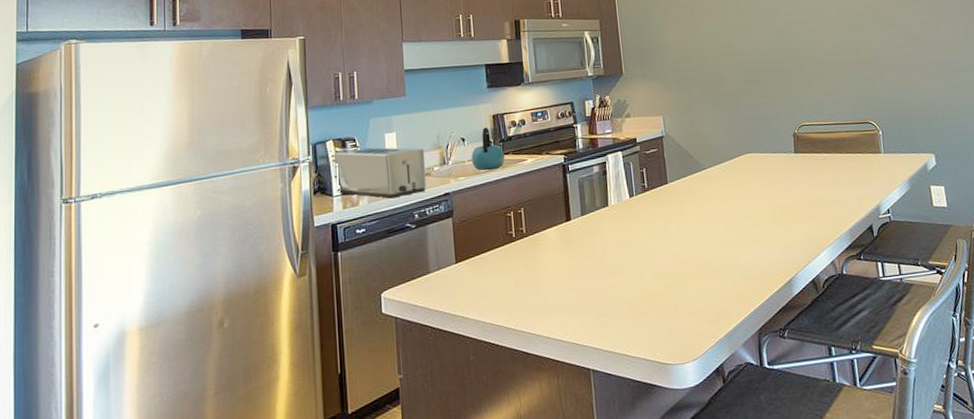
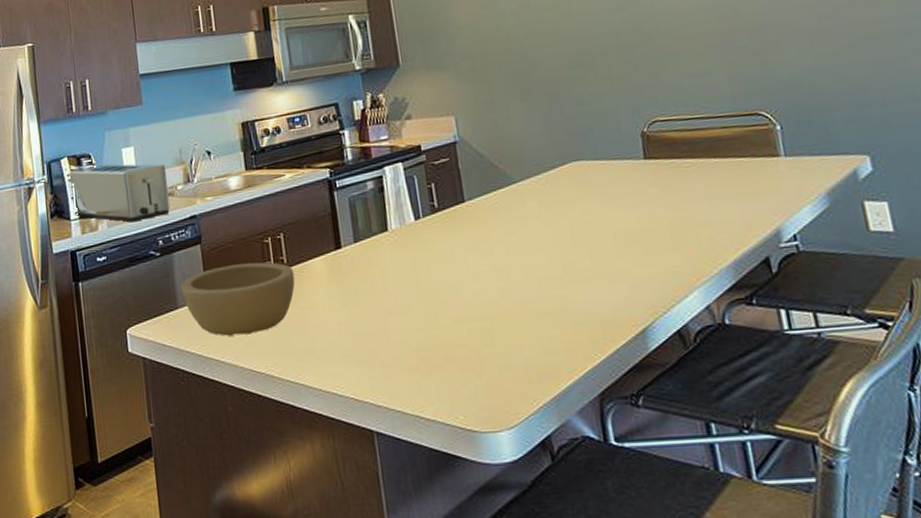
bowl: none [433,232,532,296] -> present [181,262,296,336]
kettle: present [471,127,505,171] -> none [218,137,258,190]

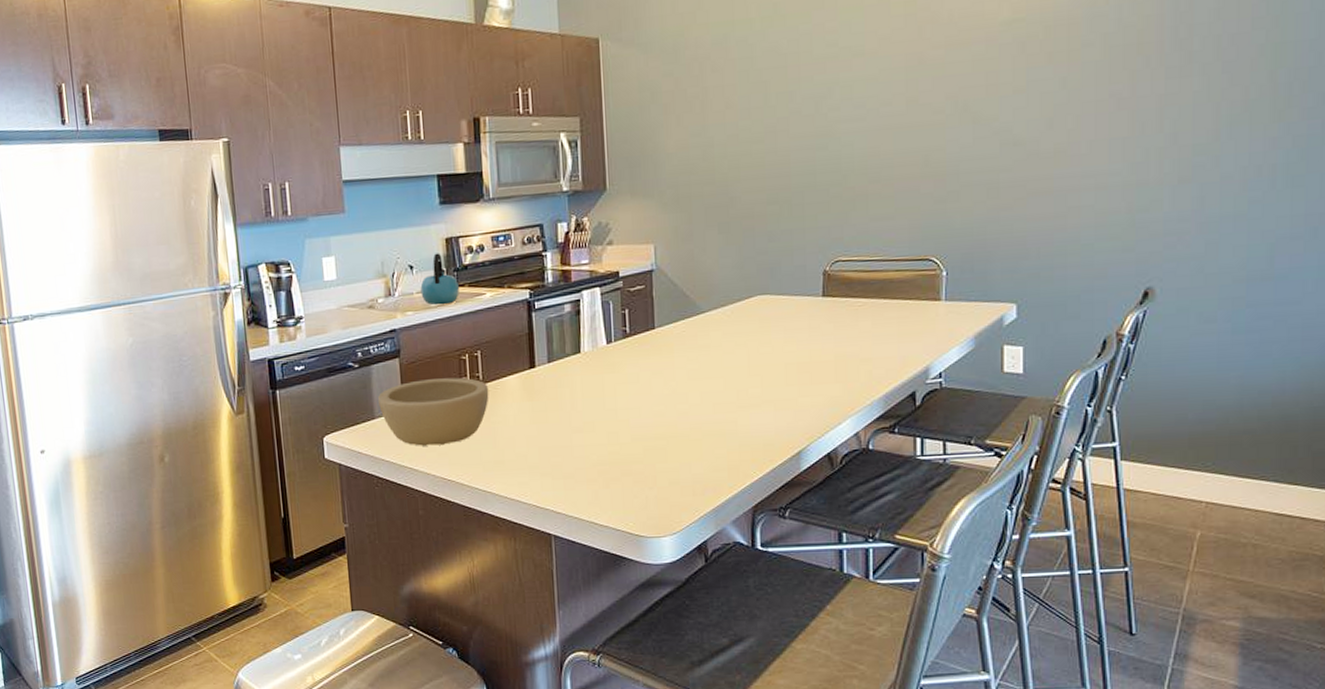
toaster: present [70,164,171,223] -> none [268,273,371,333]
kettle: none [218,137,258,190] -> present [420,253,459,306]

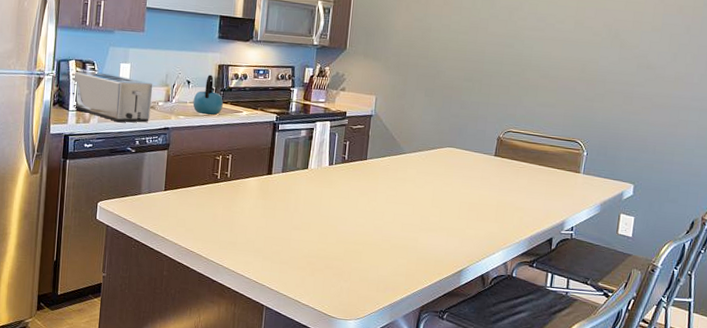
toaster: none [268,273,371,333] -> present [73,71,153,123]
bowl: present [378,377,489,446] -> none [146,170,234,223]

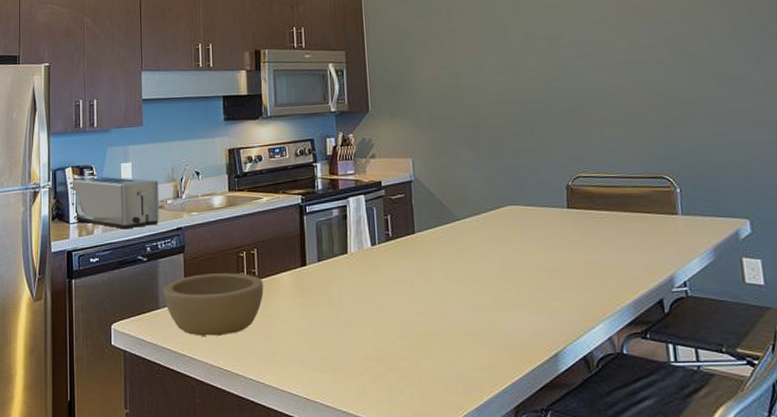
bowl: none [146,170,234,223] -> present [163,273,264,336]
kettle: present [193,74,223,116] -> none [205,161,239,207]

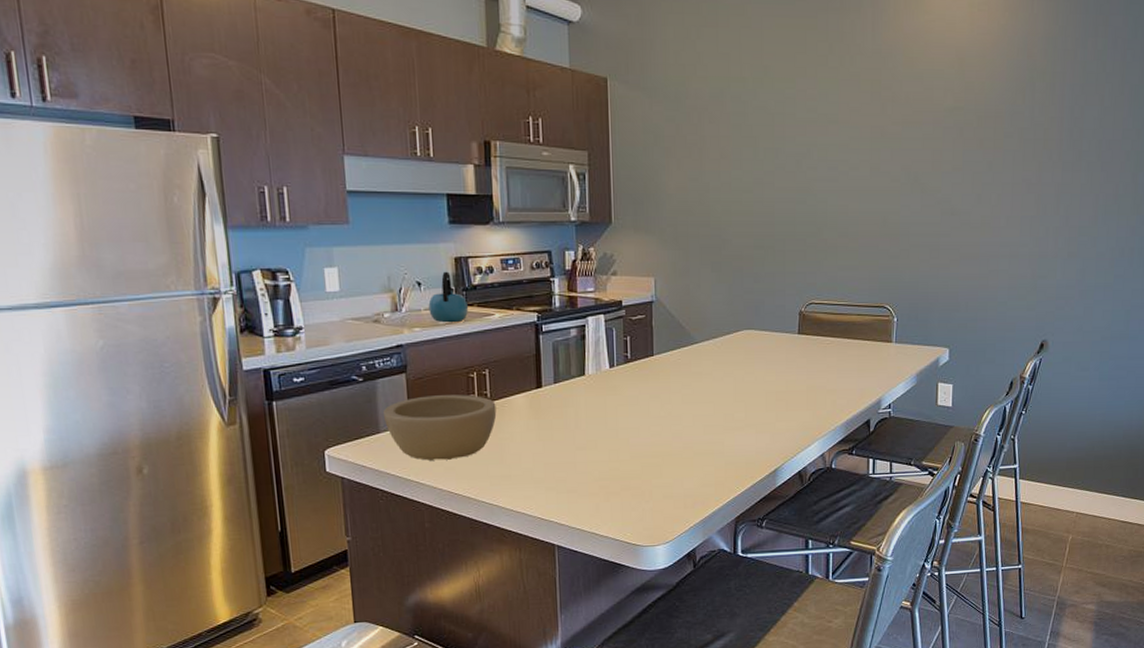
toaster: present [73,176,160,229] -> none [263,283,376,346]
kettle: none [205,161,239,207] -> present [428,271,468,323]

